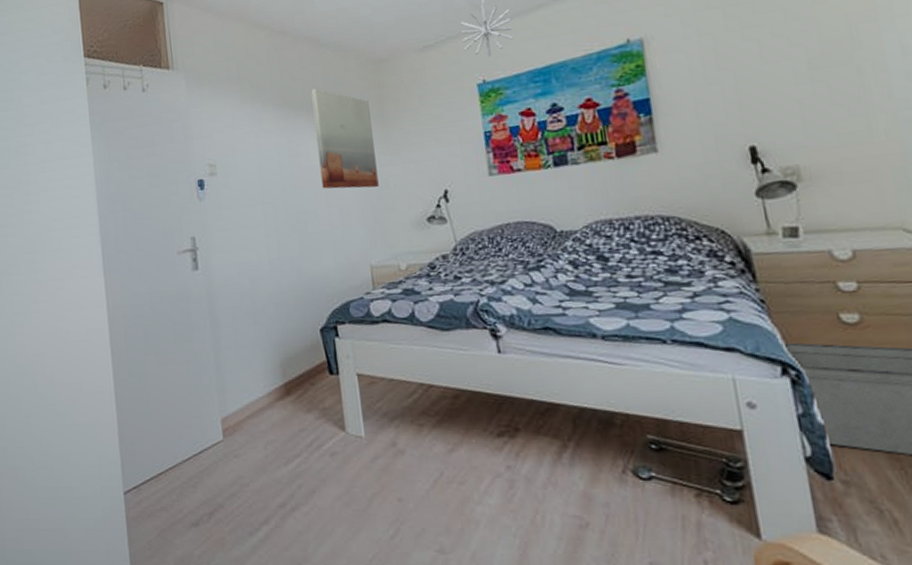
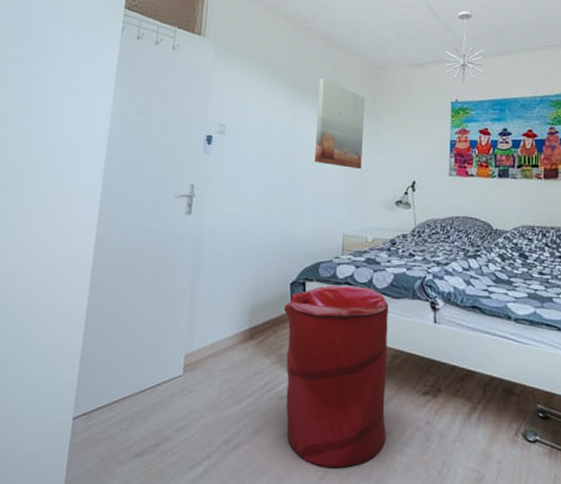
laundry hamper: none [318,322,462,525] -> present [284,285,388,469]

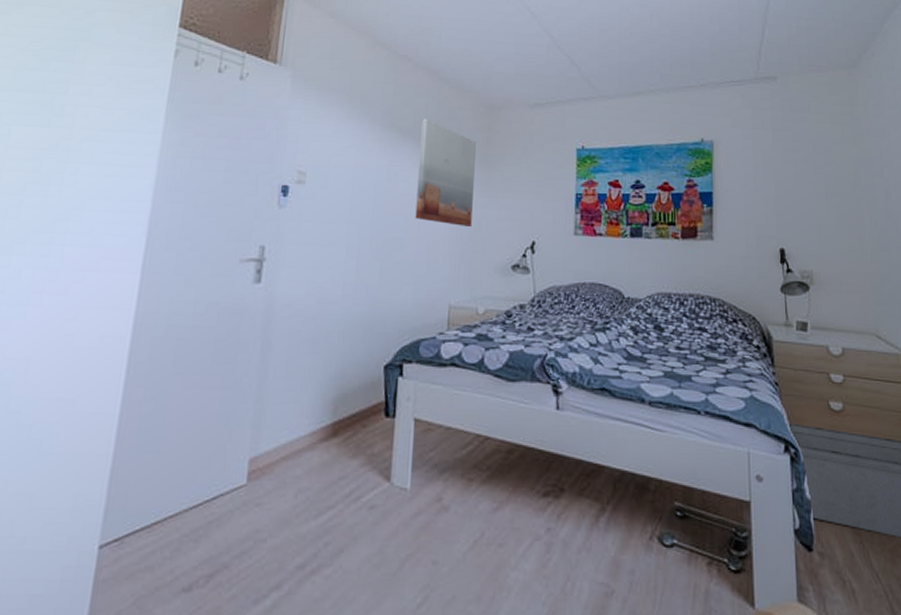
laundry hamper: present [284,285,388,469] -> none [376,367,503,592]
pendant light: present [444,10,485,83] -> none [569,43,615,127]

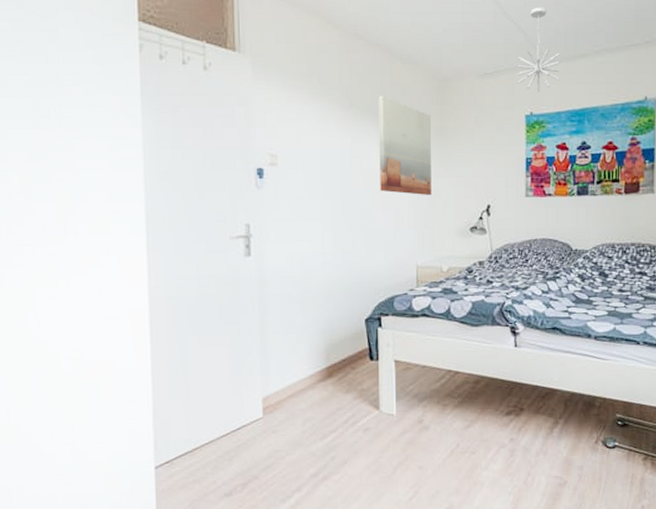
pendant light: none [569,43,615,127] -> present [517,7,561,92]

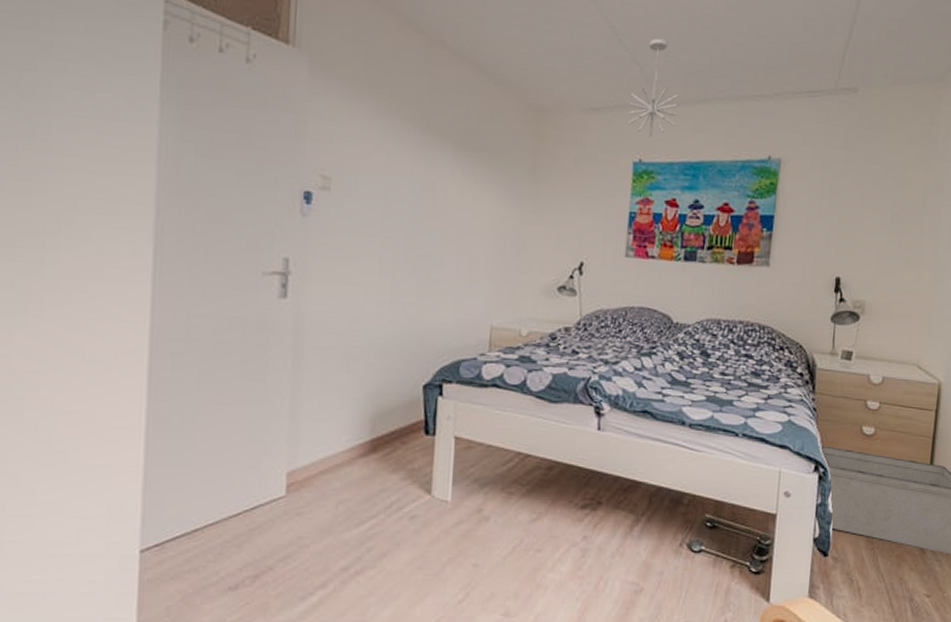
wall art: present [378,96,432,195] -> none [454,119,522,244]

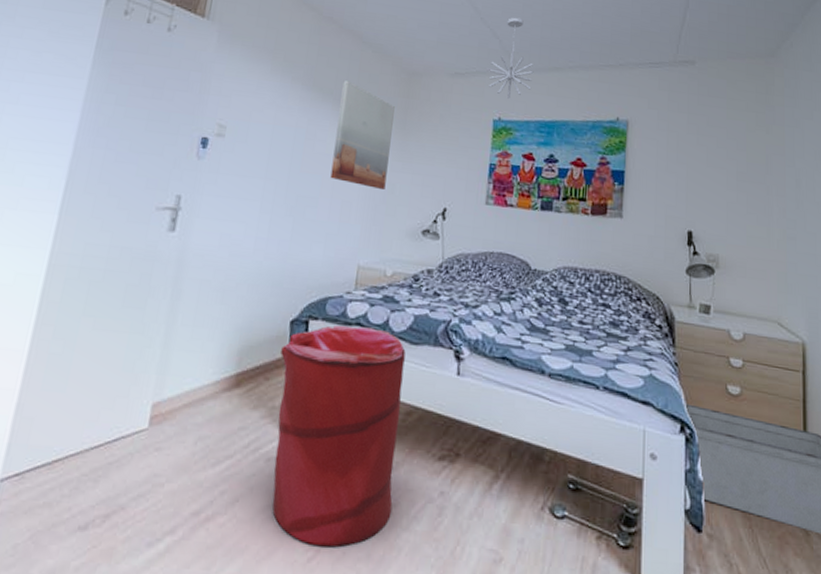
laundry hamper: none [416,387,545,590] -> present [272,325,406,547]
wall art: none [454,119,522,244] -> present [330,80,395,189]

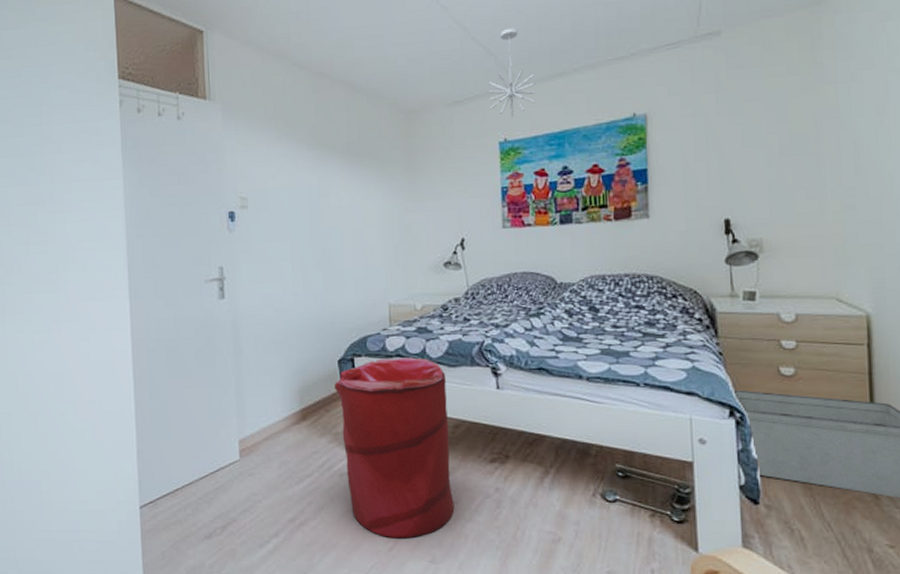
wall art: present [330,80,395,189] -> none [345,132,402,231]

